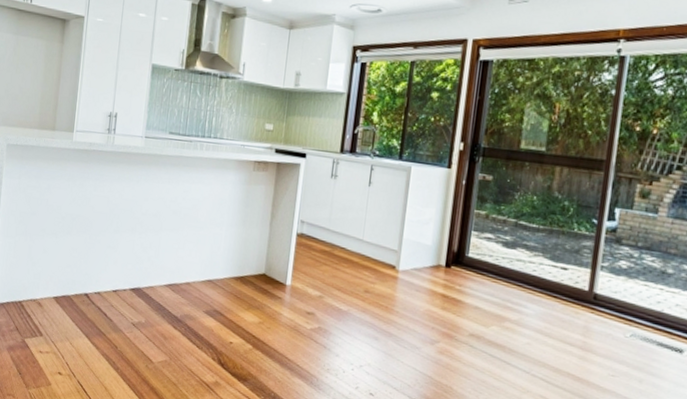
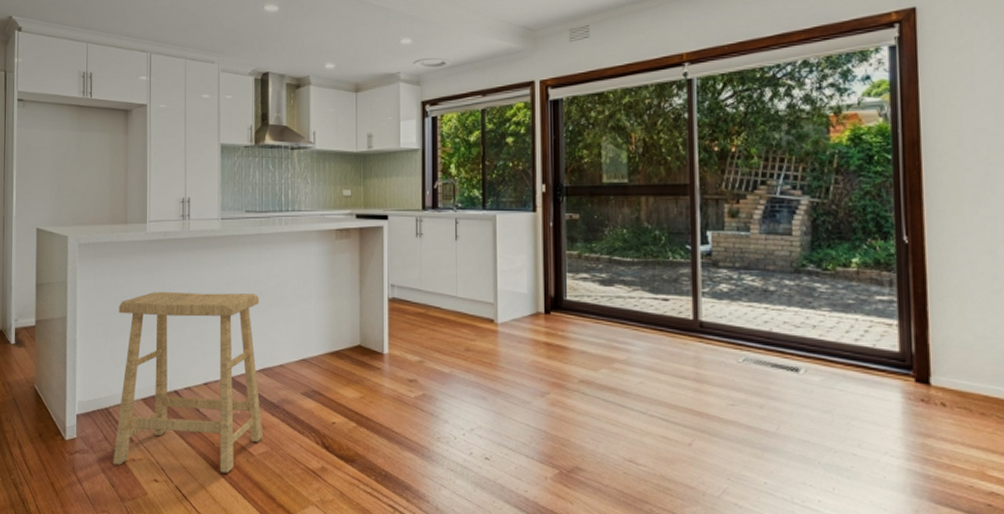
stool: none [21,198,173,376] -> present [113,291,264,473]

